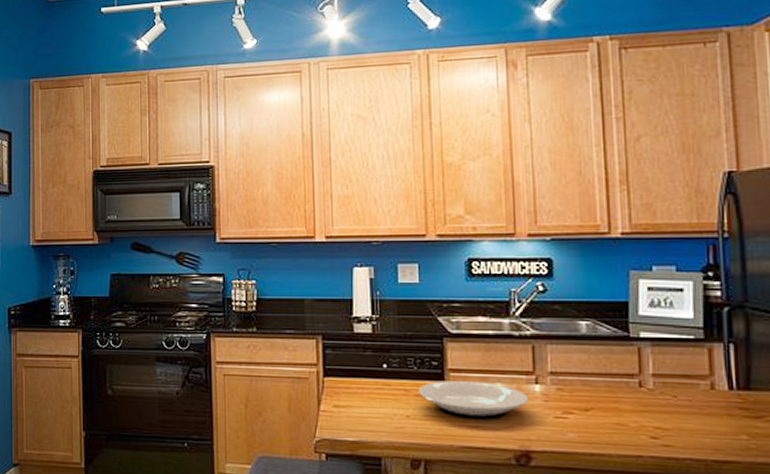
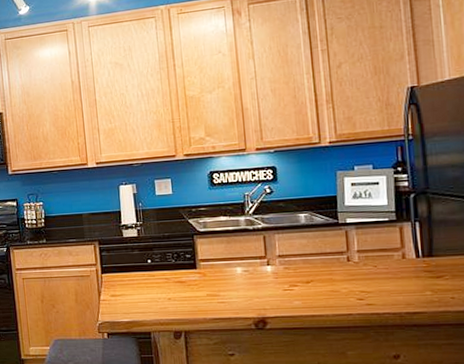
plate: present [418,381,528,420] -> none [176,267,262,297]

